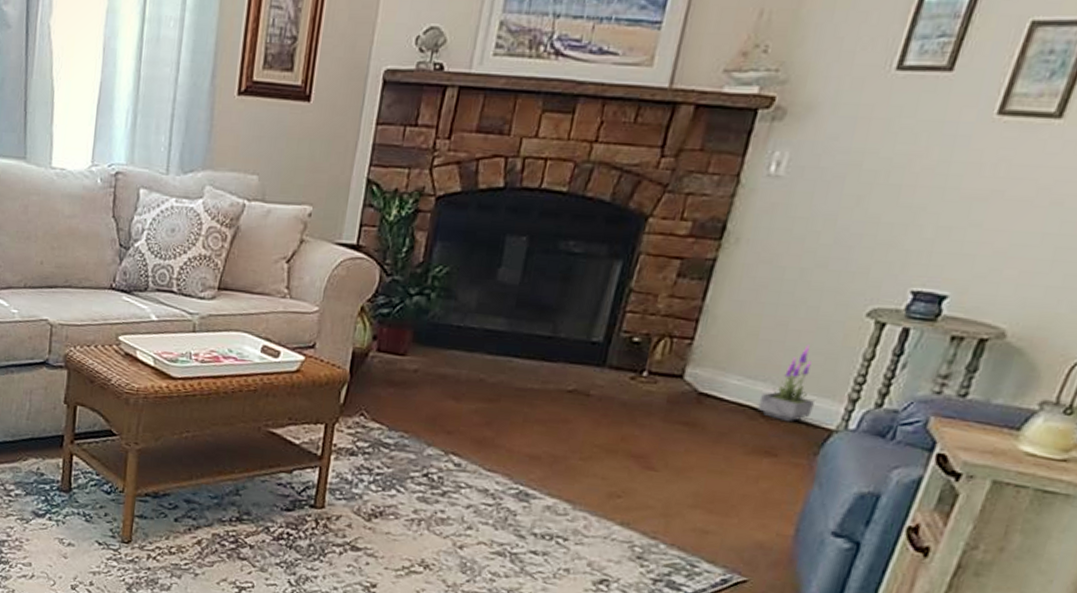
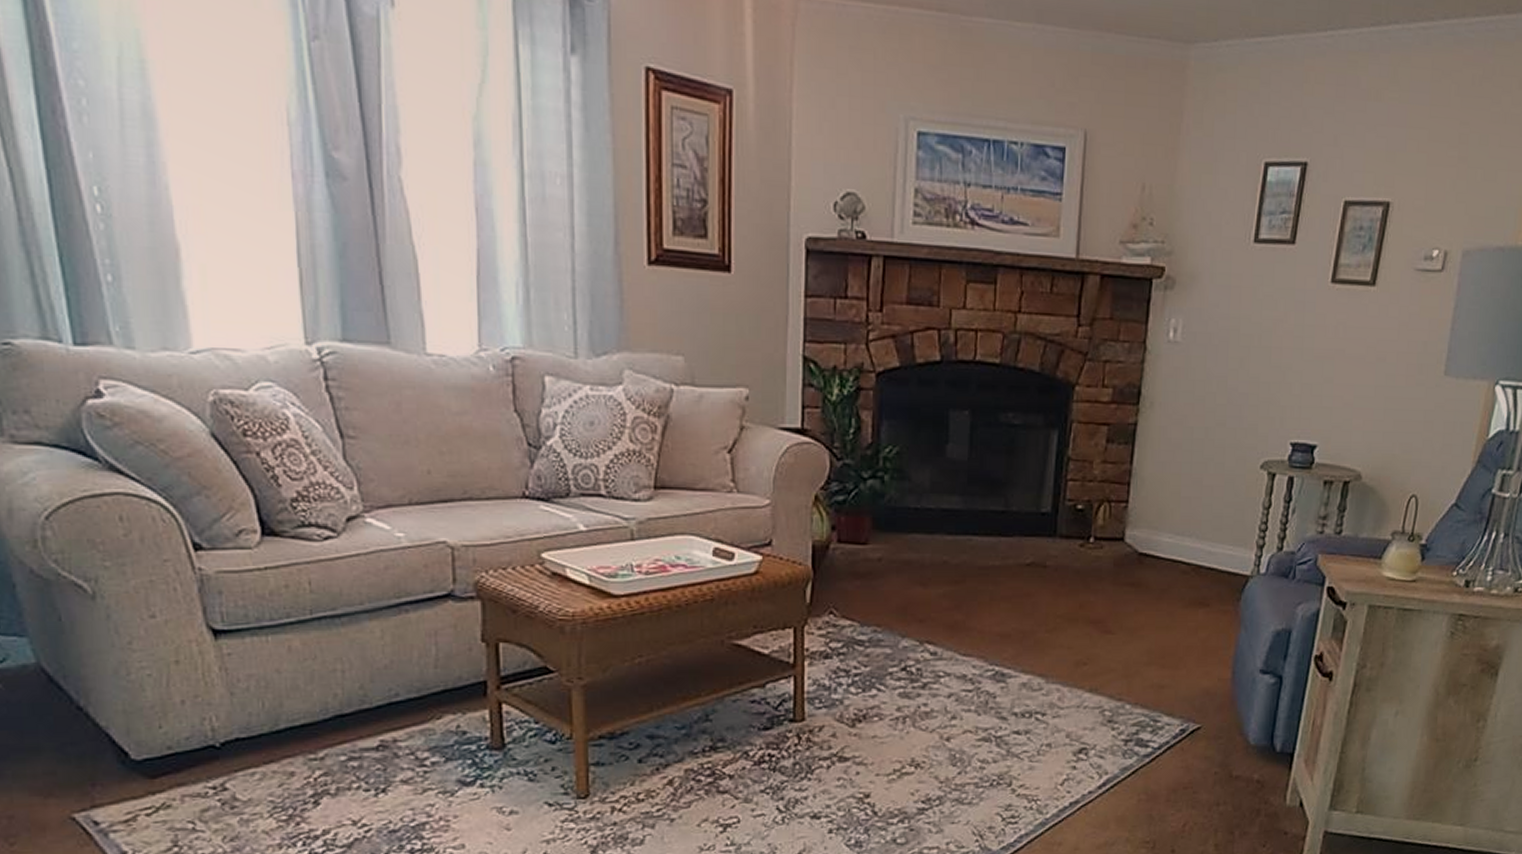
potted plant: present [757,344,814,421] -> none [1188,498,1231,571]

